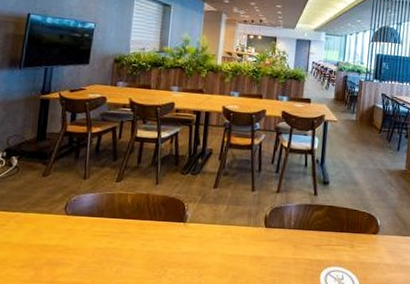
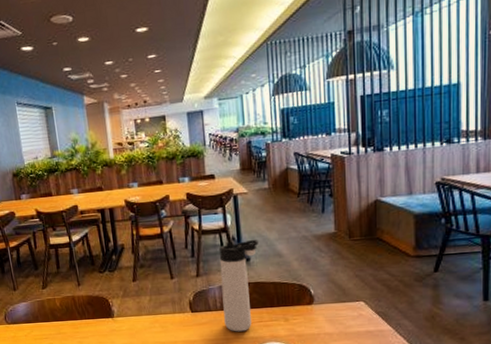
thermos bottle: none [295,164,339,253] -> present [219,239,259,332]

